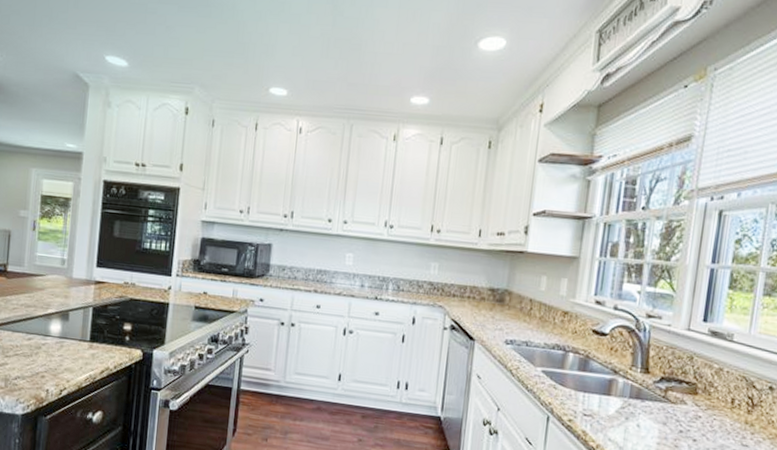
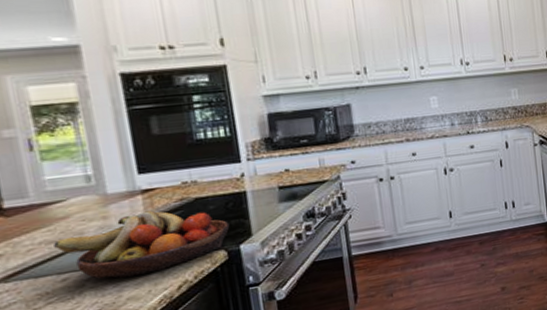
fruit bowl: none [30,299,150,354] -> present [53,210,230,279]

